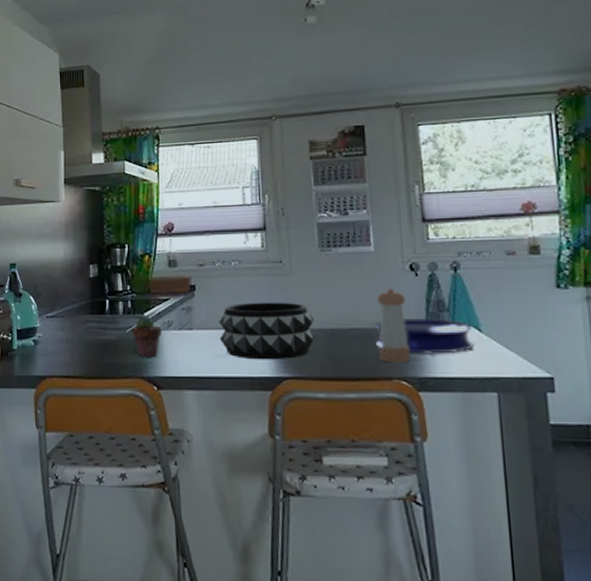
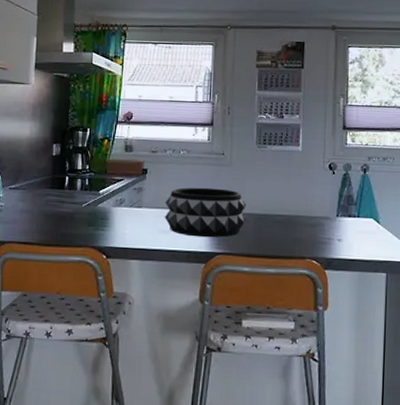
potted succulent: present [132,315,162,358] -> none [87,193,114,230]
plate: present [373,319,474,354] -> none [294,209,373,241]
pepper shaker: present [376,289,410,363] -> none [297,183,323,246]

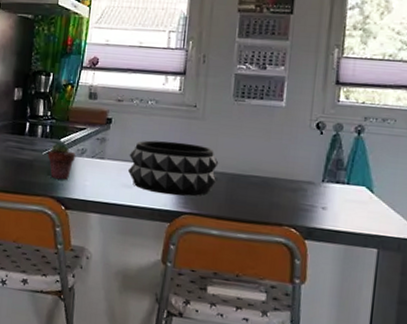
potted succulent: none [87,193,114,230] -> present [47,141,75,180]

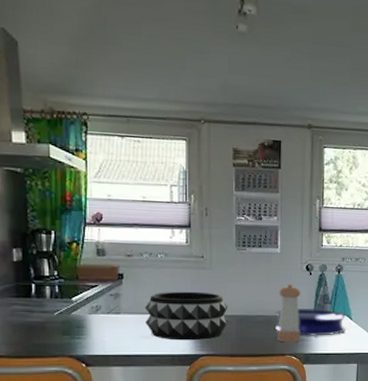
potted succulent: present [47,141,75,180] -> none [60,300,90,338]
plate: none [273,172,365,210] -> present [274,308,346,336]
pepper shaker: none [274,143,308,212] -> present [277,284,301,343]

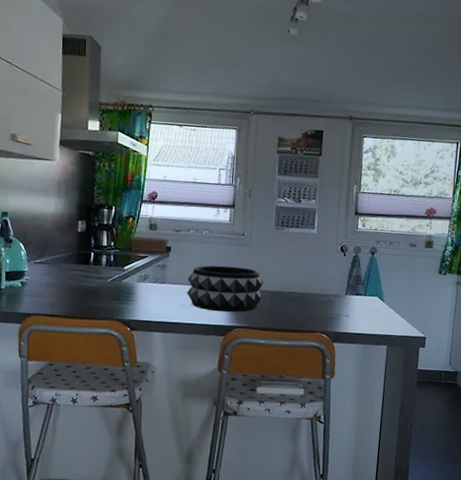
plate: present [274,308,346,336] -> none [308,288,378,317]
pepper shaker: present [277,284,301,343] -> none [309,264,335,321]

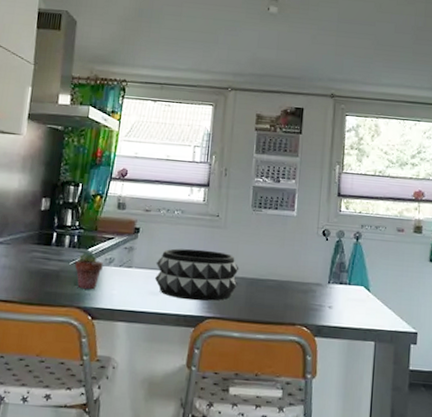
potted succulent: none [112,269,139,304] -> present [74,251,103,290]

